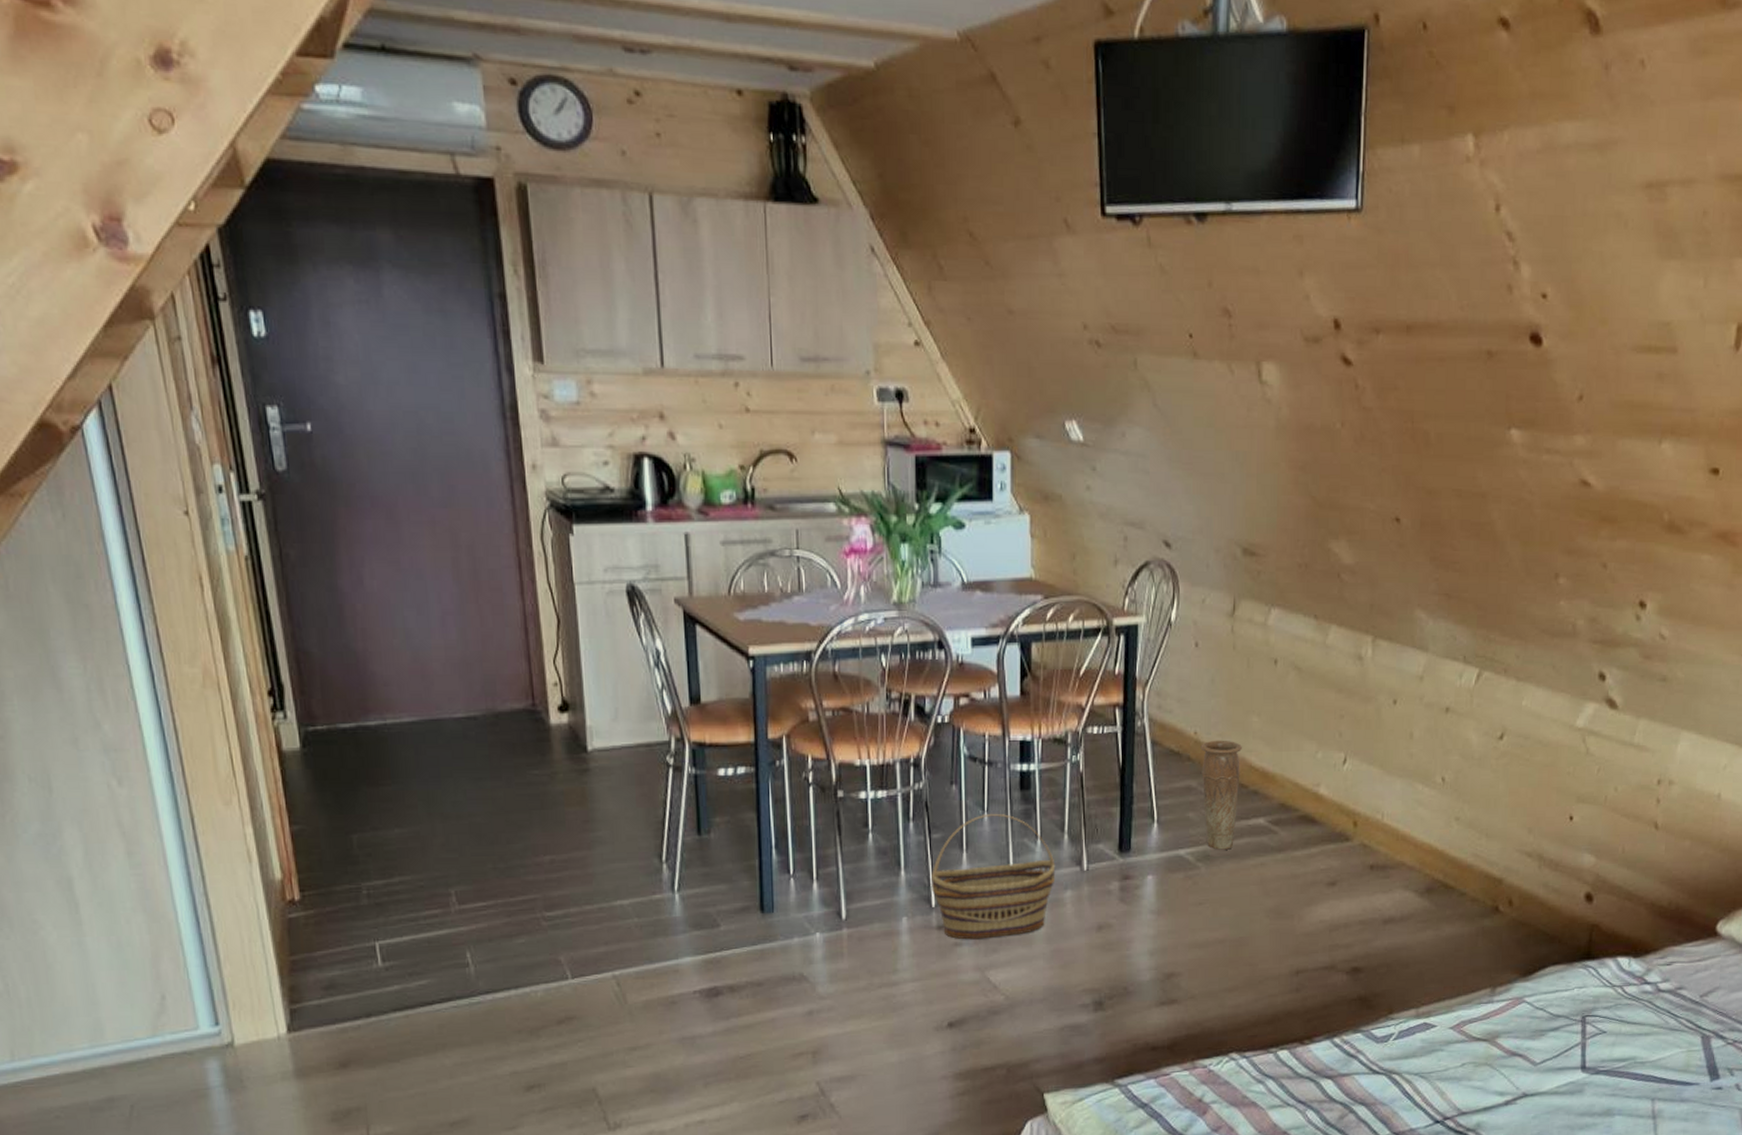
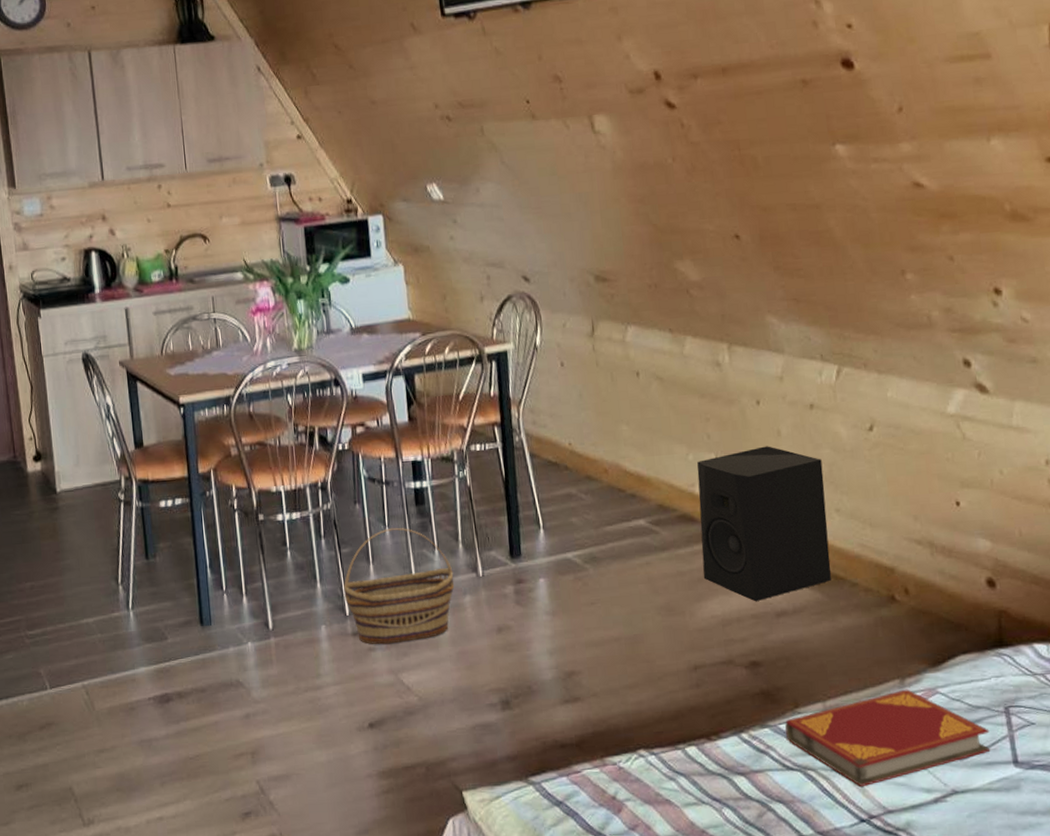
vase: present [1200,740,1242,850] -> none [576,448,618,552]
speaker: none [1316,748,1449,908] -> present [697,446,831,602]
hardback book: none [1376,997,1565,1091] -> present [784,689,991,787]

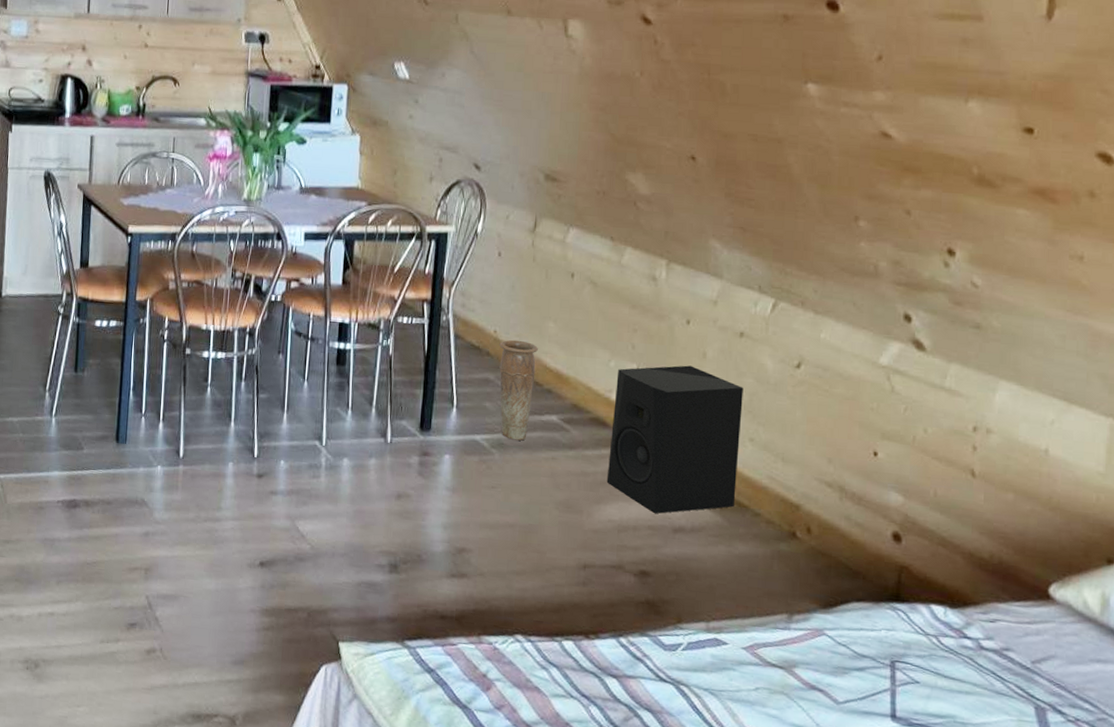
basket: present [344,527,455,645] -> none [255,382,363,492]
vase: none [576,448,618,552] -> present [499,339,538,441]
hardback book: present [784,689,991,787] -> none [664,624,872,712]

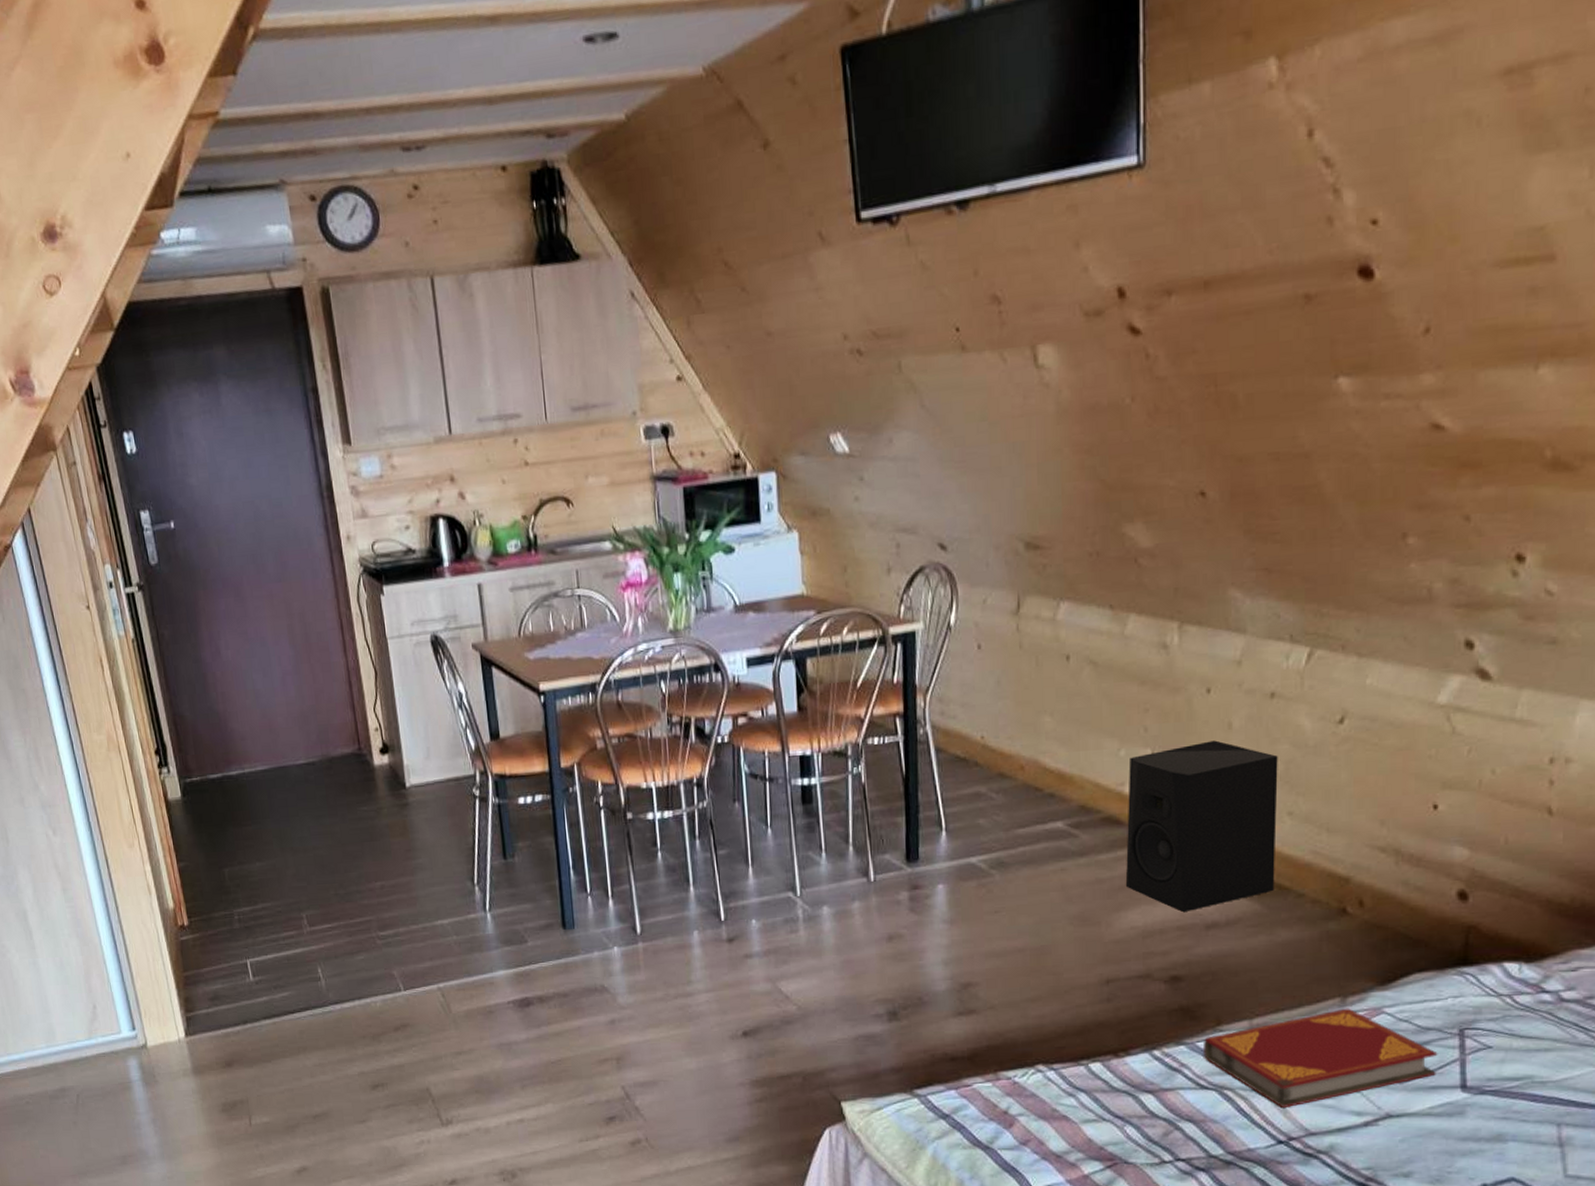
vase: present [499,339,538,441] -> none [988,742,1034,857]
hardback book: none [664,624,872,712] -> present [1202,1008,1438,1109]

